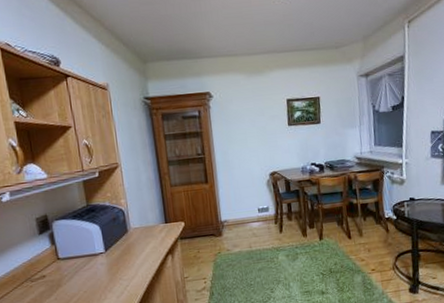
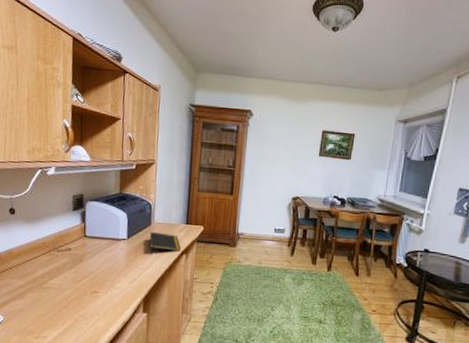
notepad: none [128,236,166,262] -> present [149,231,182,254]

